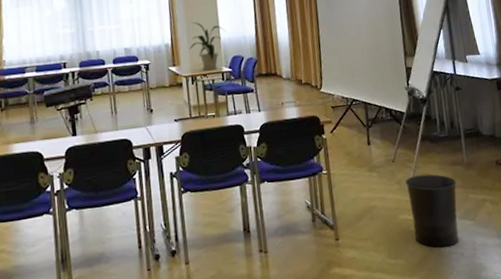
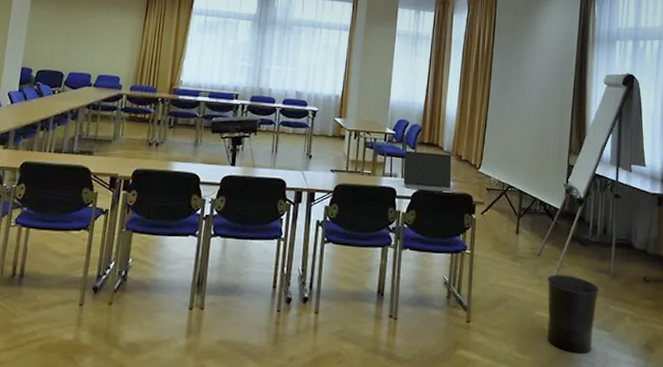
house plant: present [190,22,225,71] -> none [358,79,396,129]
laptop: none [244,81,306,124] -> present [403,150,460,194]

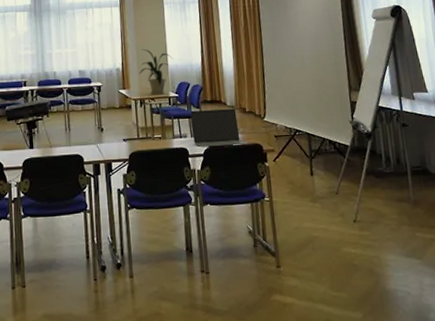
house plant: none [358,79,396,129] -> present [139,49,173,95]
waste bin: present [547,274,600,353] -> none [349,209,405,284]

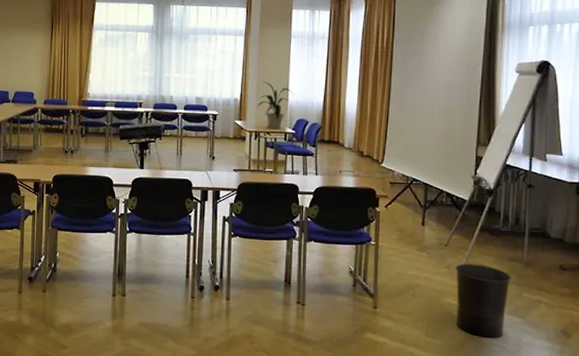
laptop: present [190,109,250,148] -> none [305,148,363,189]
waste bin: none [349,209,405,284] -> present [456,263,512,338]

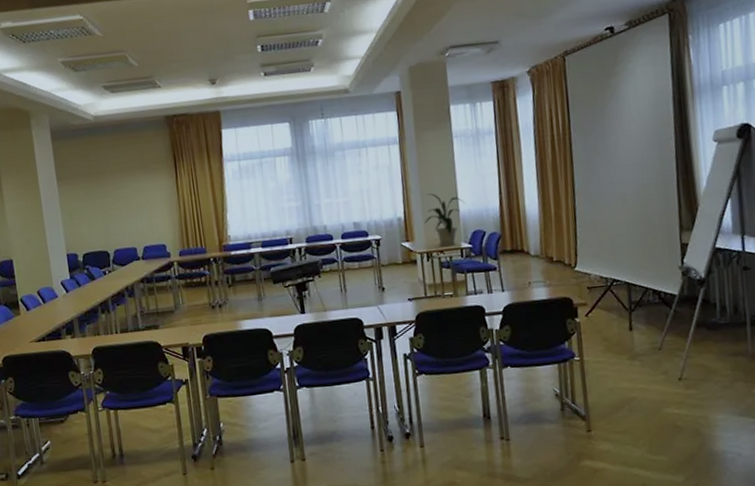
waste bin: present [456,263,512,338] -> none [673,364,738,446]

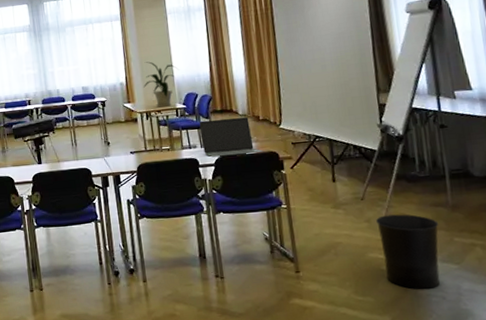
laptop: none [486,258,557,305] -> present [199,117,264,158]
waste bin: none [673,364,738,446] -> present [376,214,440,289]

